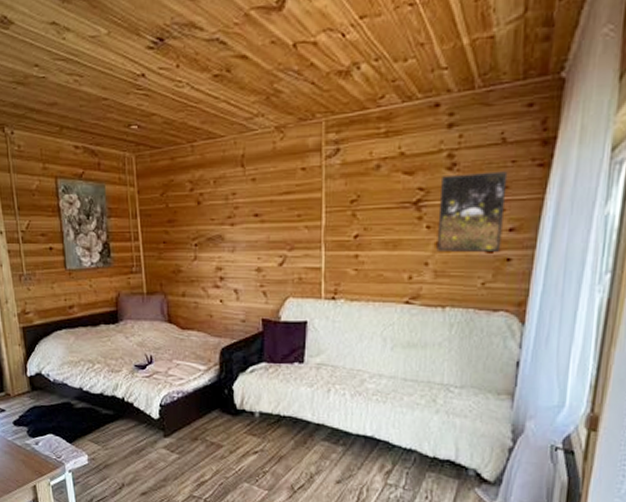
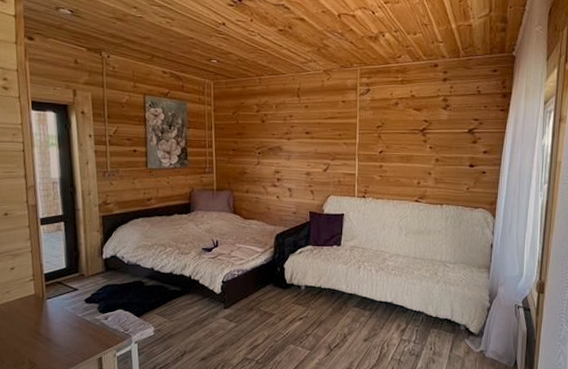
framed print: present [436,171,508,252] -> none [436,112,482,167]

